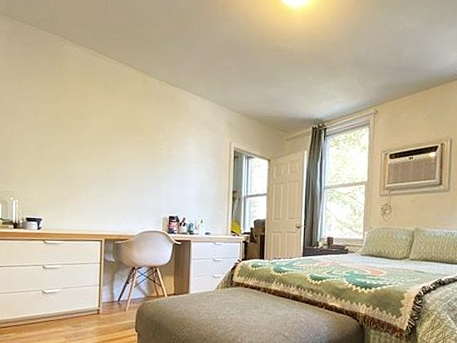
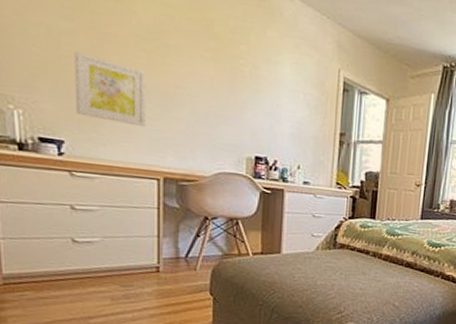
wall art: none [50,155,96,203] -> present [74,51,147,127]

